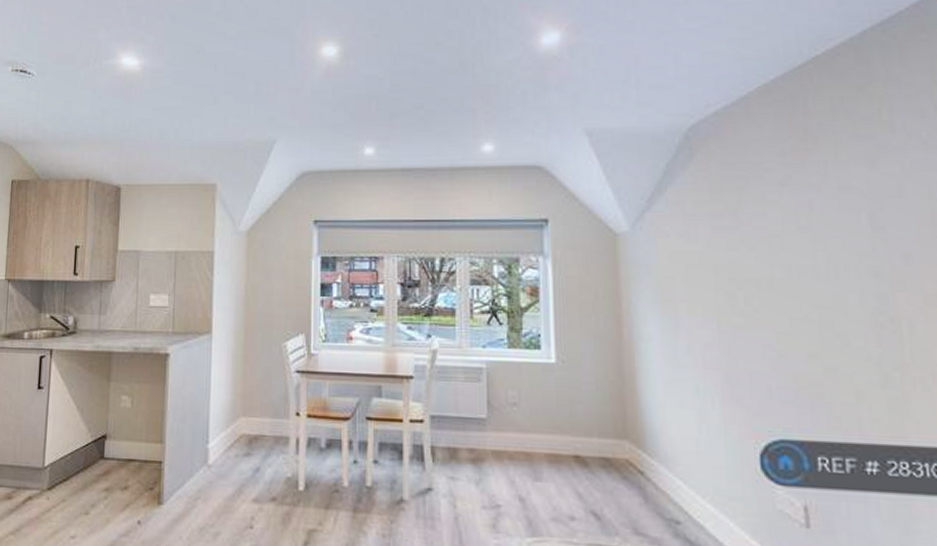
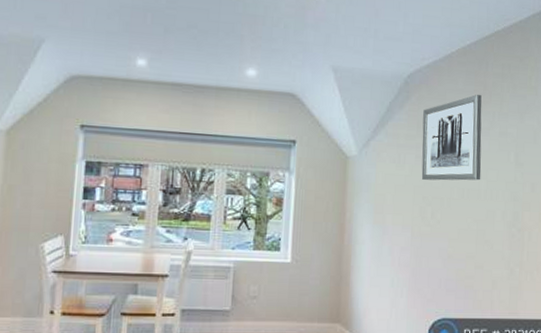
wall art: none [716,140,817,256] -> present [421,94,482,181]

